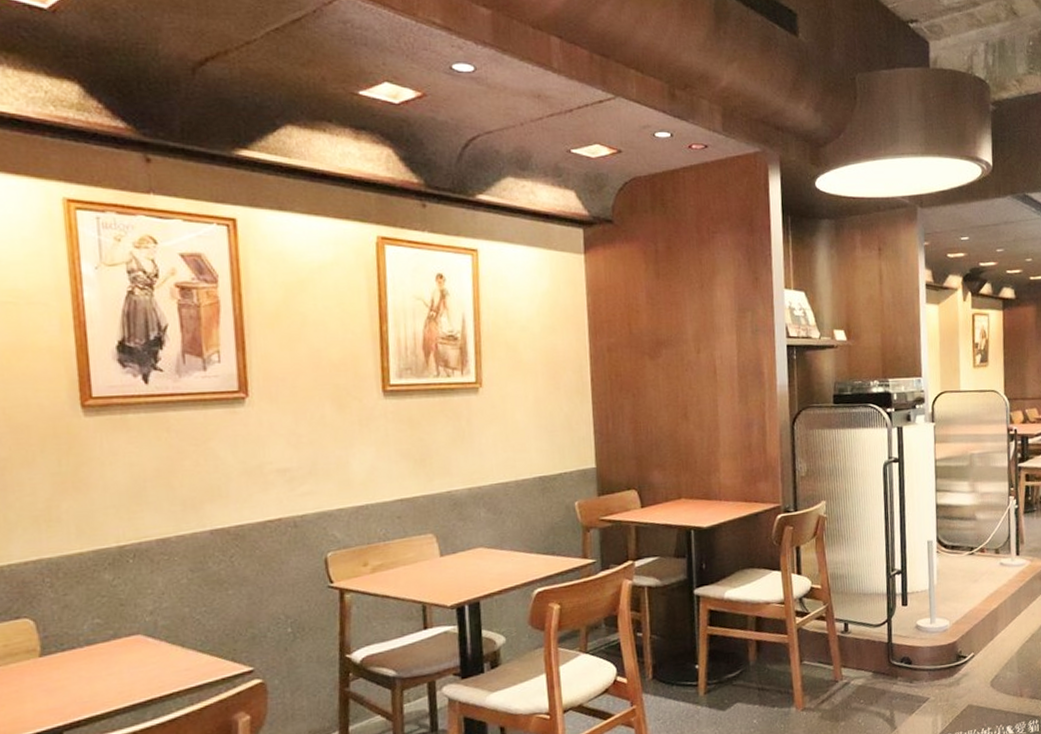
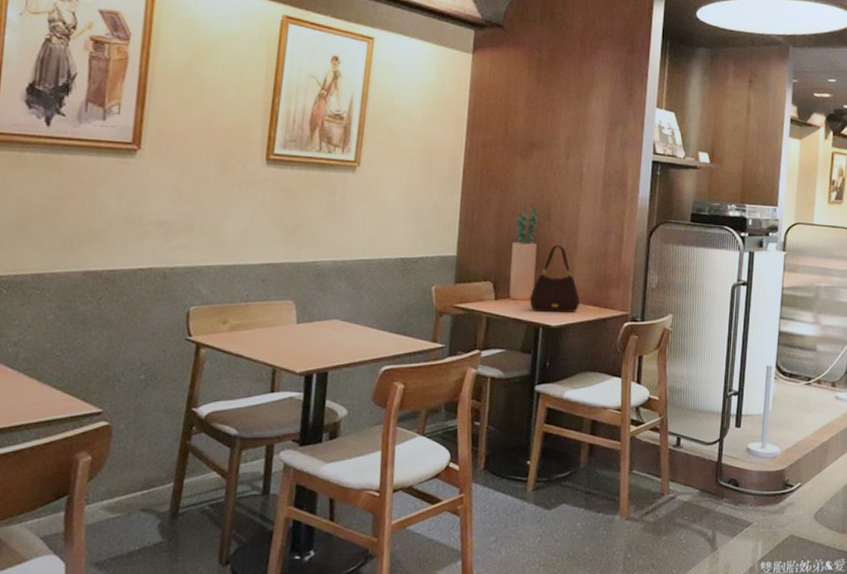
vase: none [652,403,681,506] -> present [509,203,538,301]
handbag: none [677,443,730,515] -> present [529,244,581,312]

